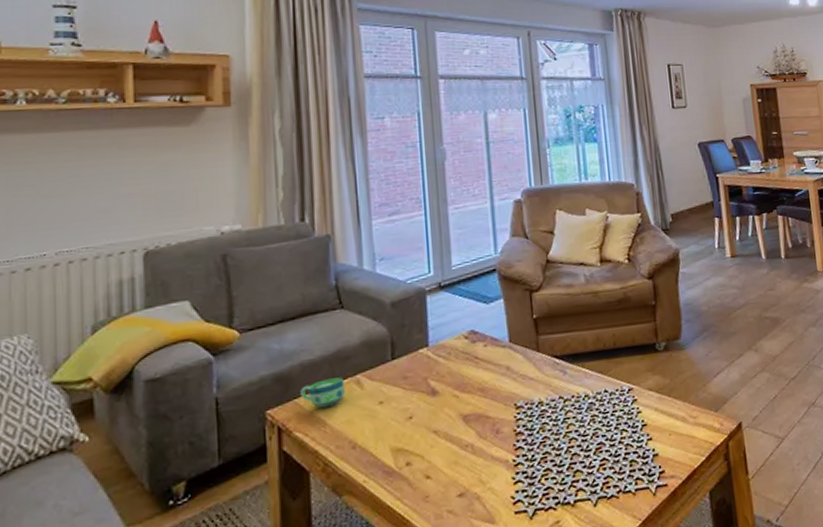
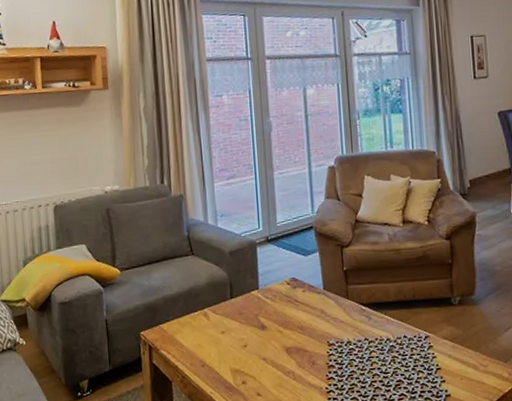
cup: present [300,377,345,409] -> none [164,310,196,333]

